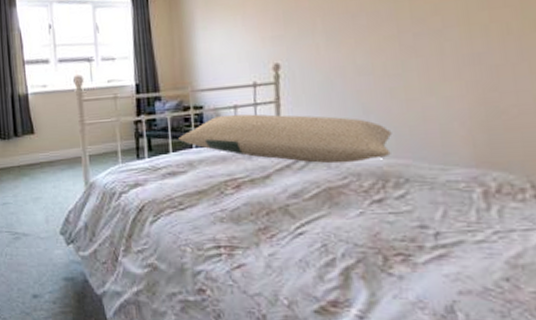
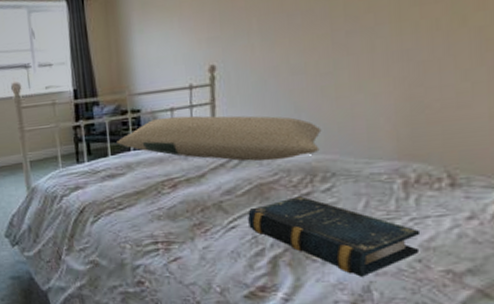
book: none [316,201,507,295] -> present [248,195,421,277]

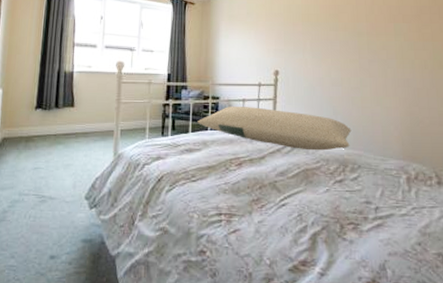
book: present [248,195,421,277] -> none [296,181,420,256]

